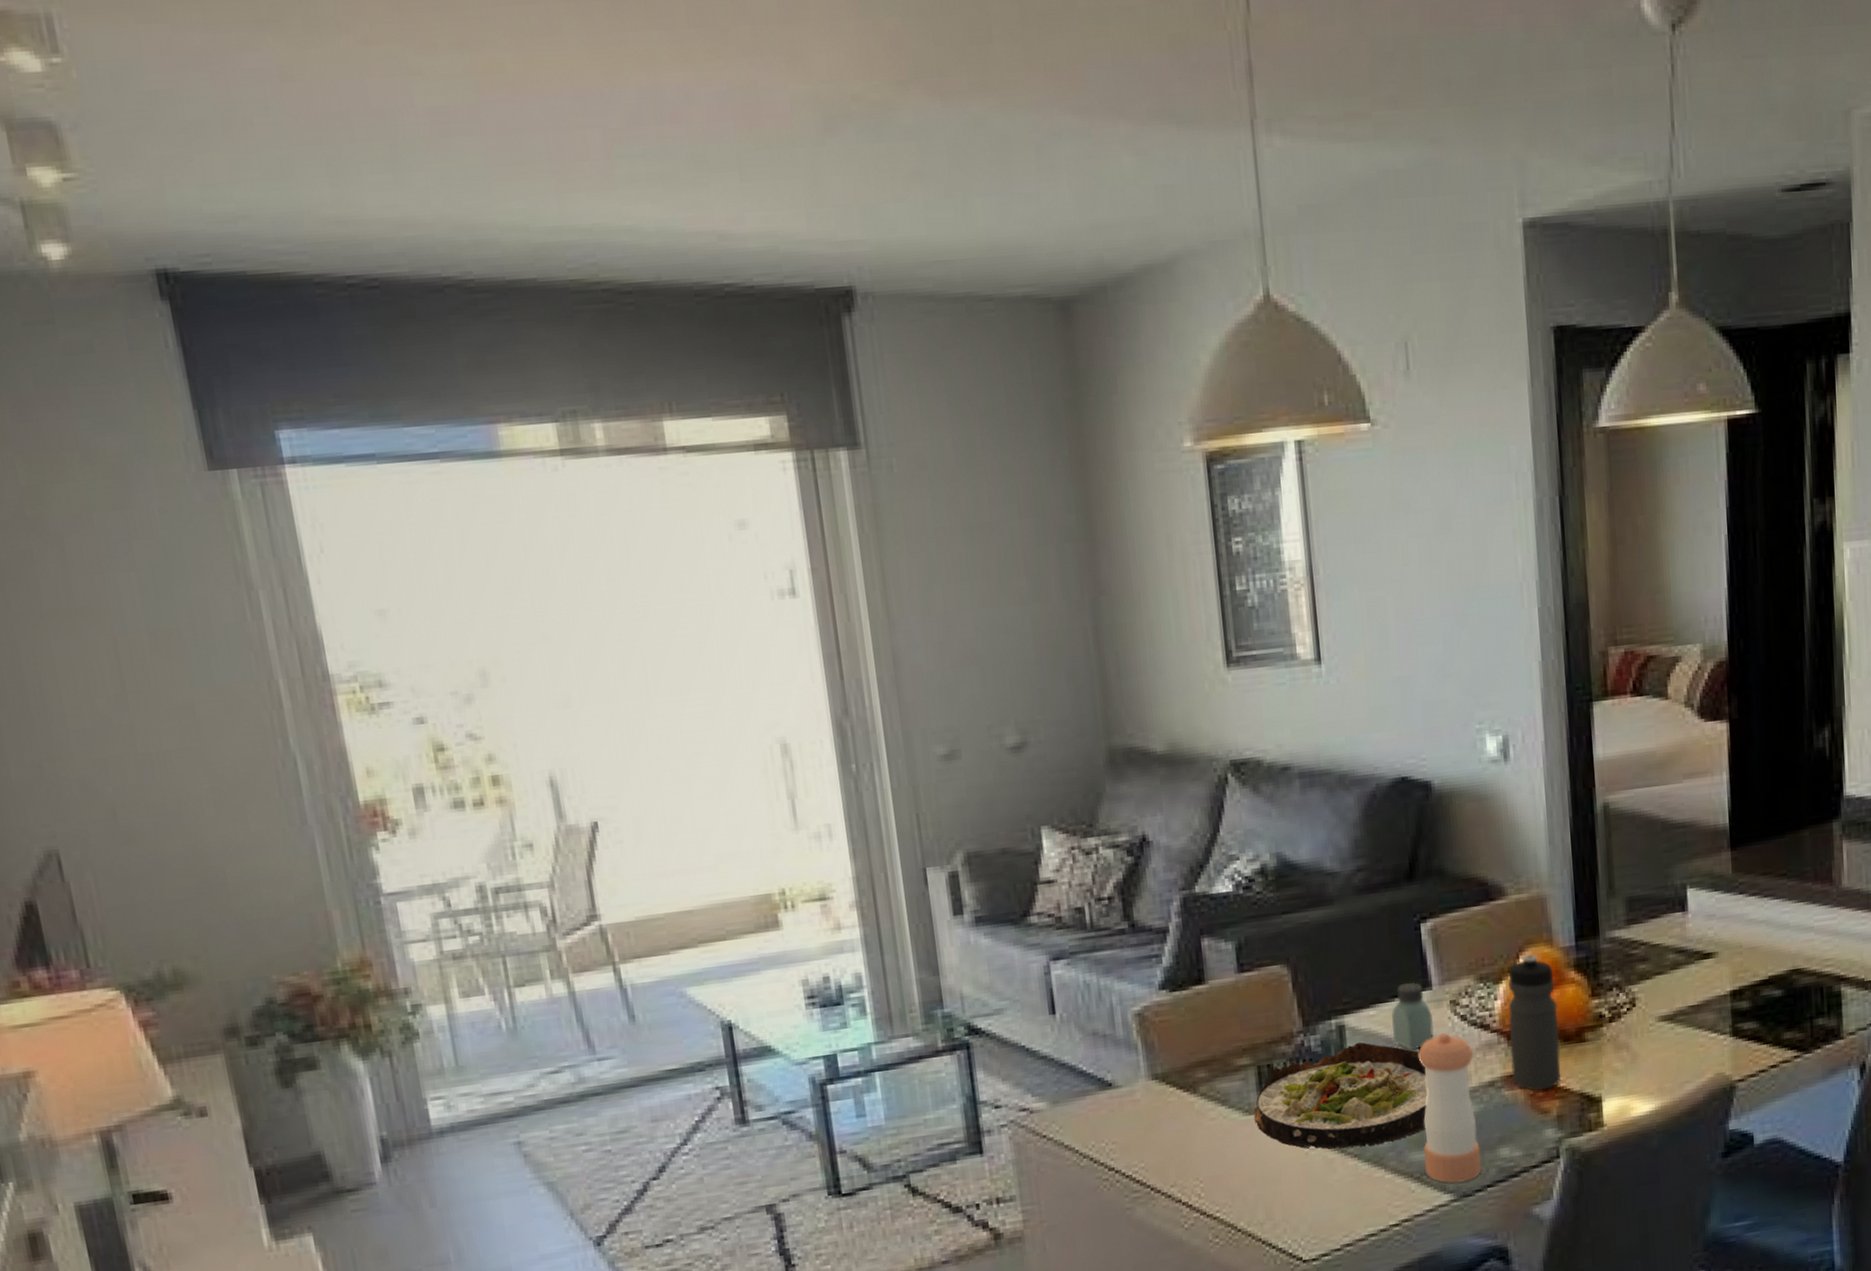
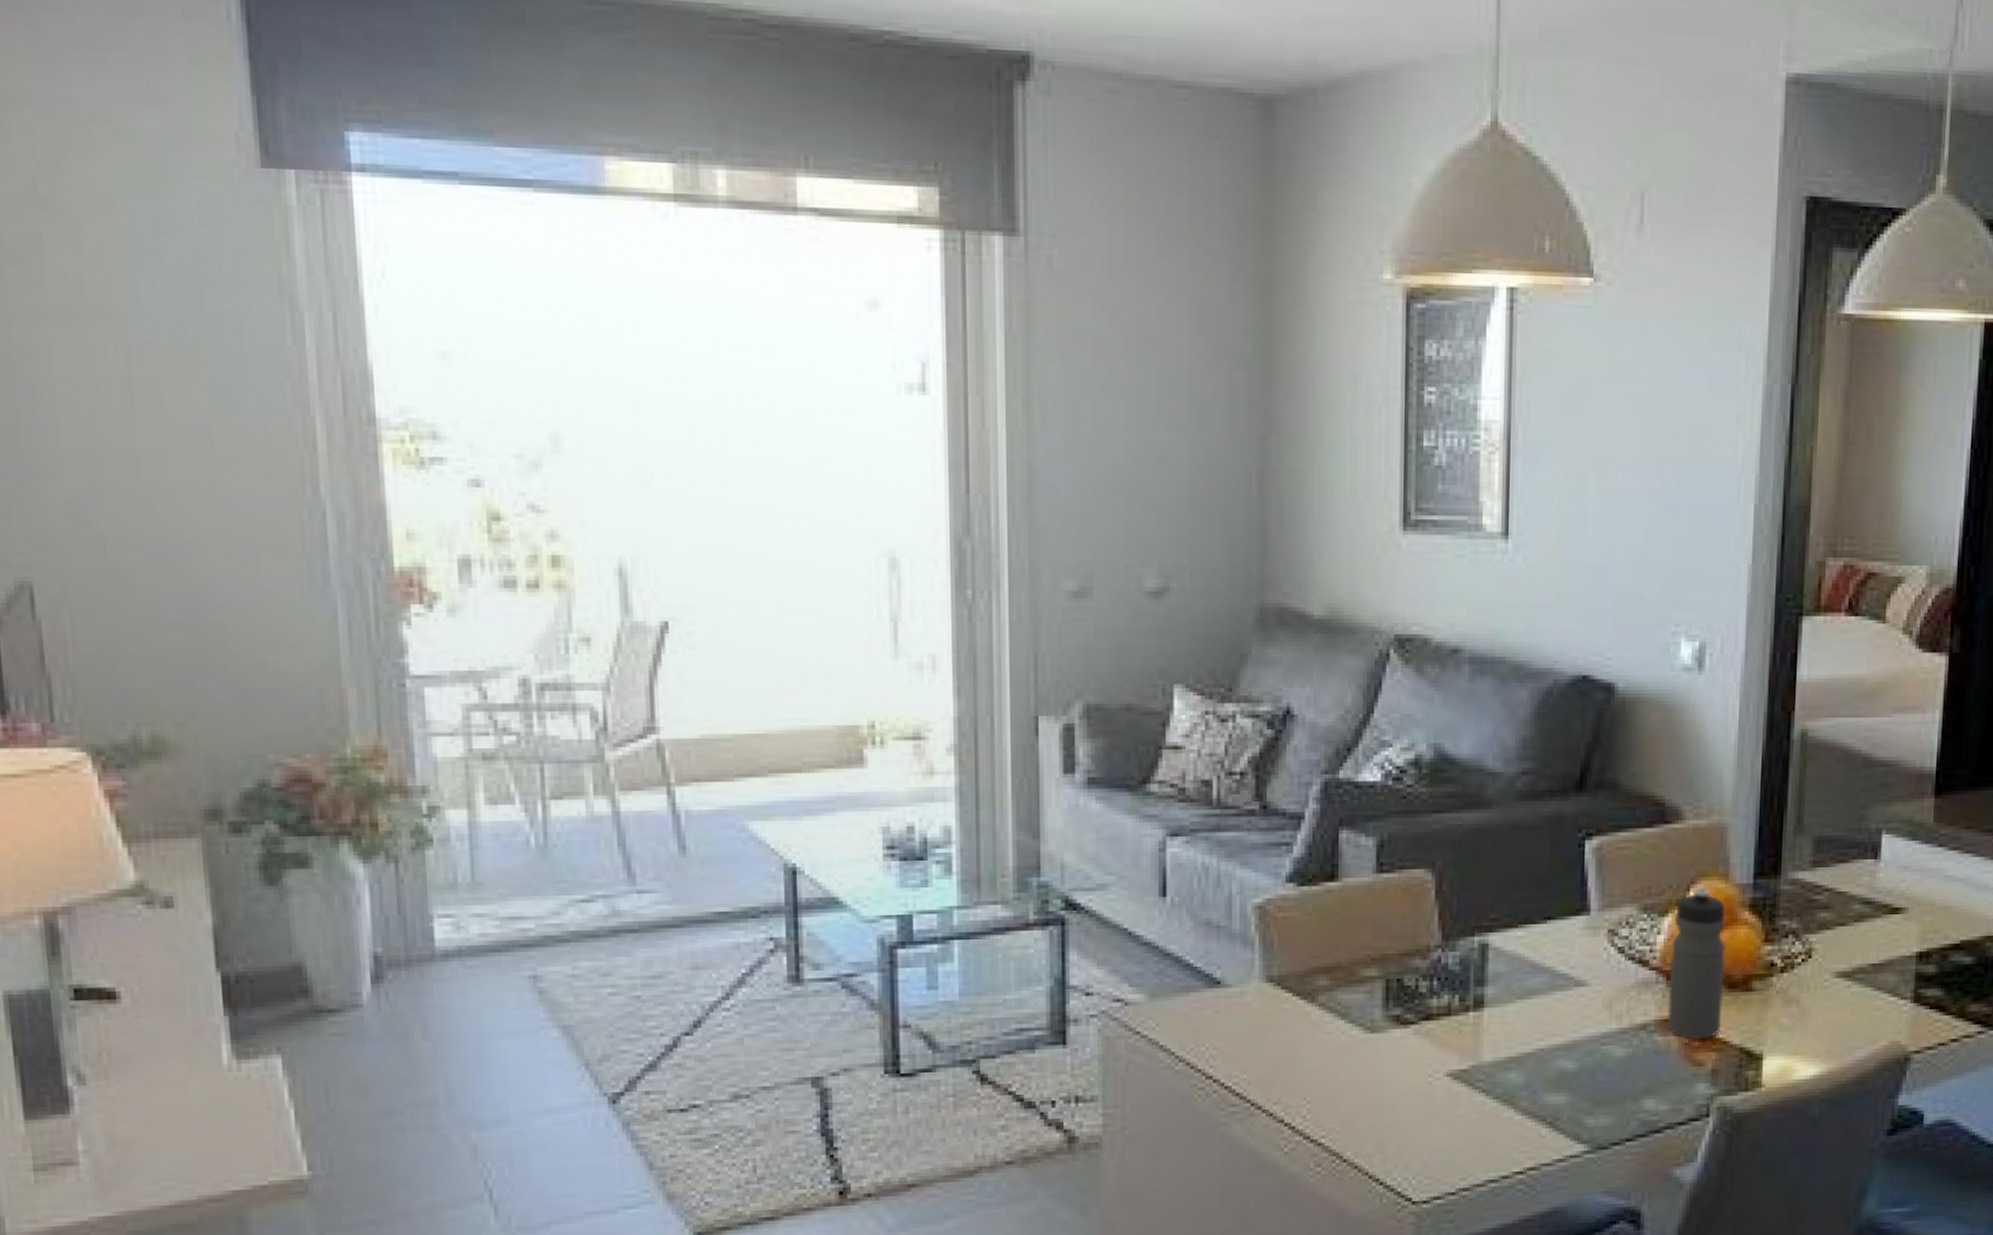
salad plate: present [1254,1042,1428,1149] -> none [1376,964,1574,1083]
saltshaker: present [1392,982,1434,1050] -> none [1540,905,1588,979]
pepper shaker: present [1418,1032,1482,1183] -> none [1558,964,1628,1133]

